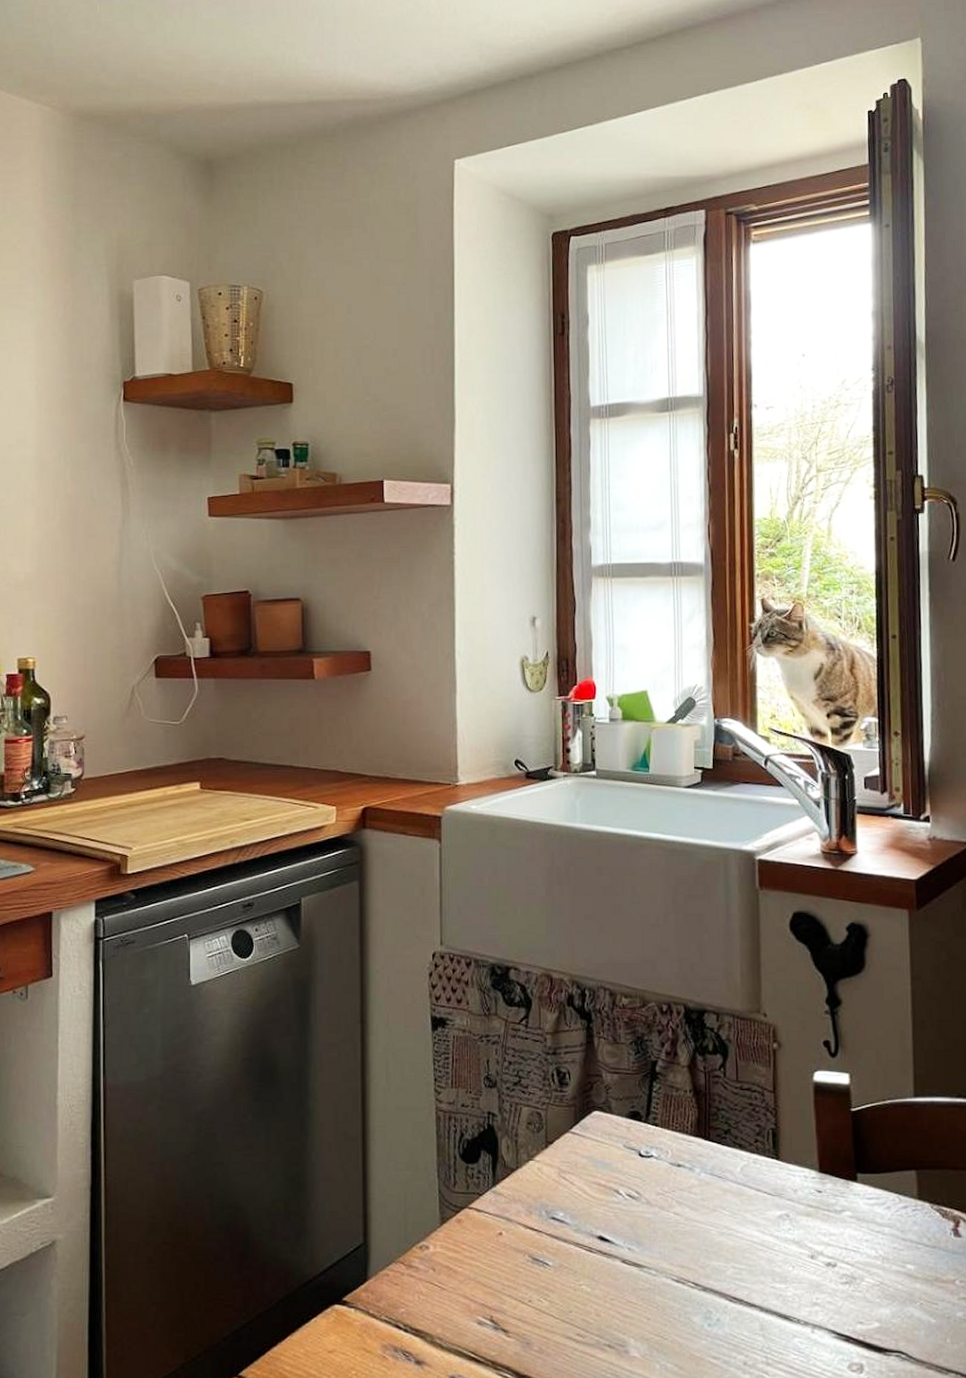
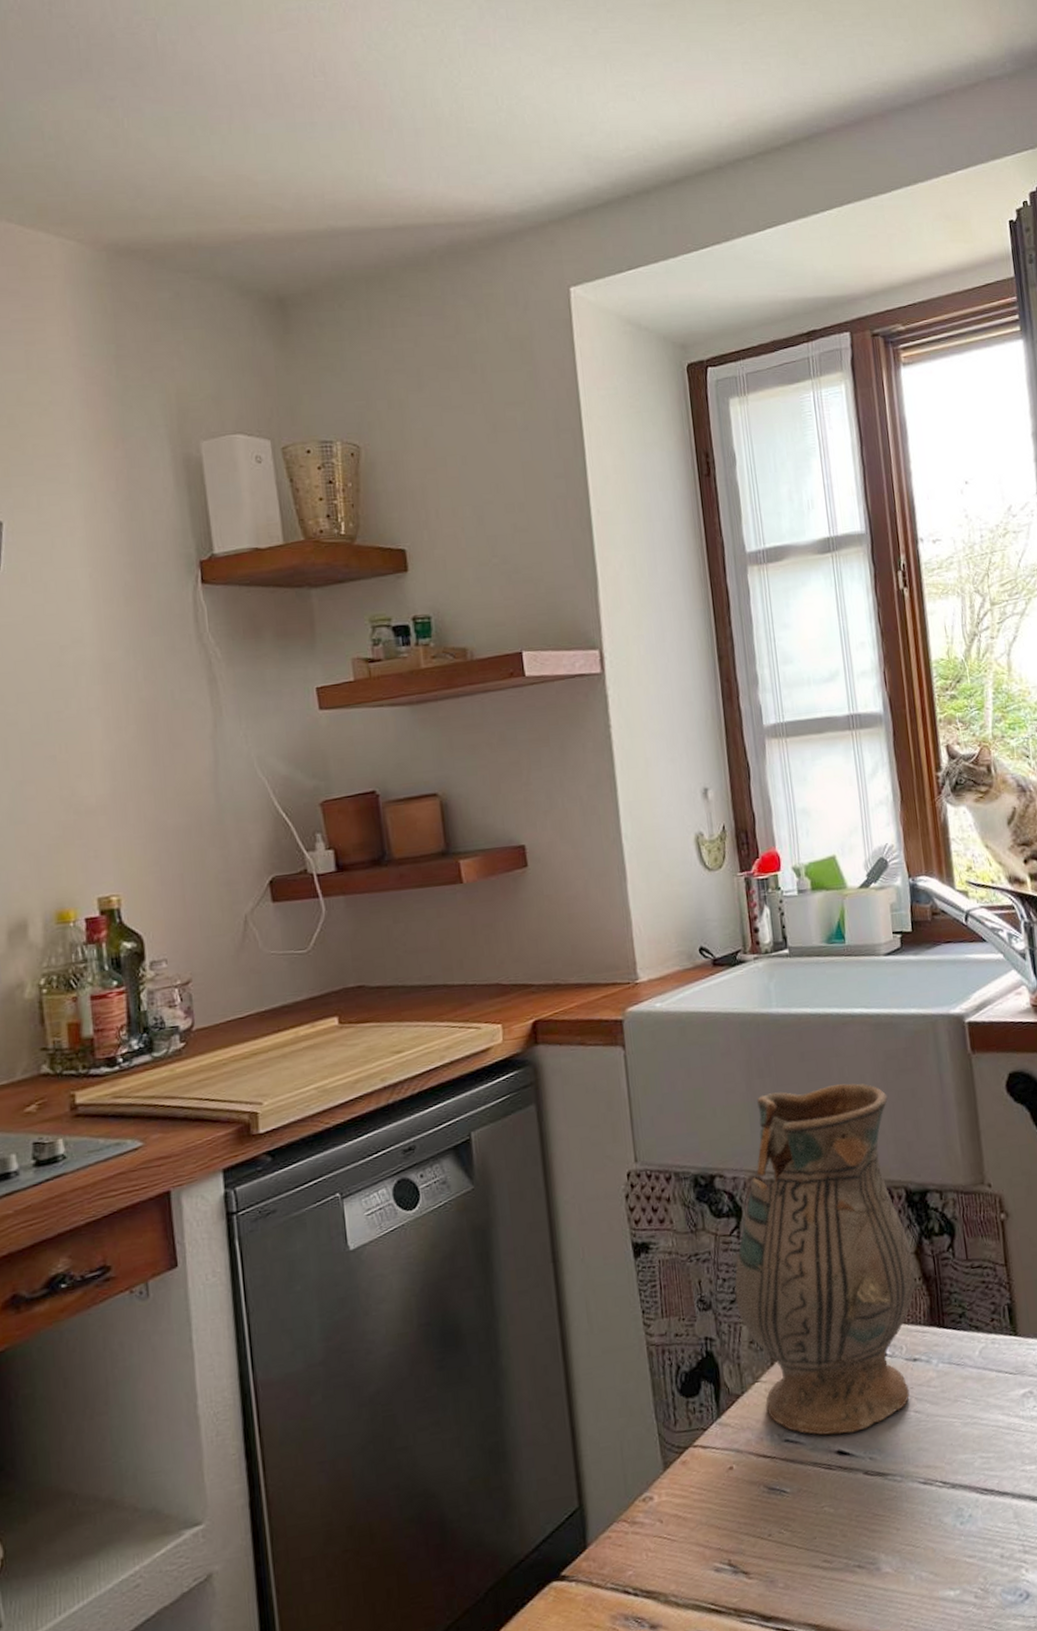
ceramic pitcher: none [518,900,686,1222] -> present [734,1083,915,1435]

